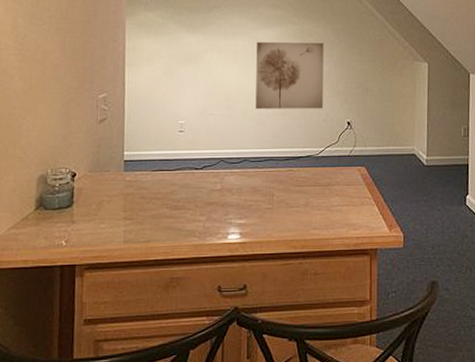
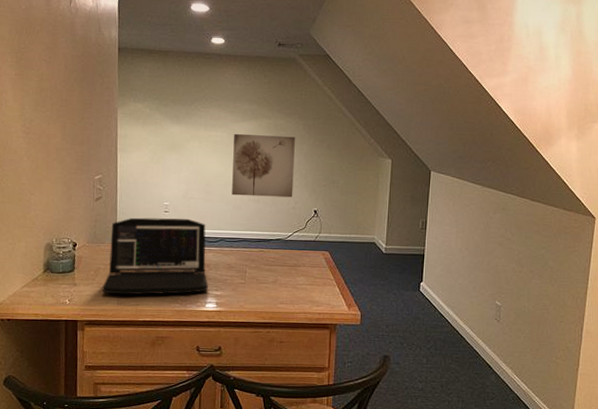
laptop: none [105,137,230,231] -> present [102,217,208,295]

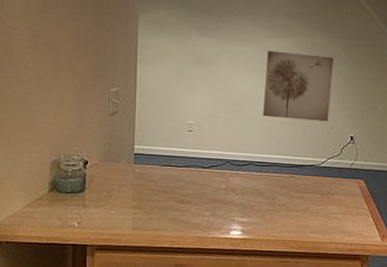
laptop: present [102,217,208,295] -> none [115,135,234,220]

